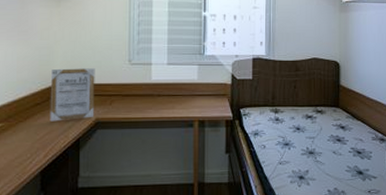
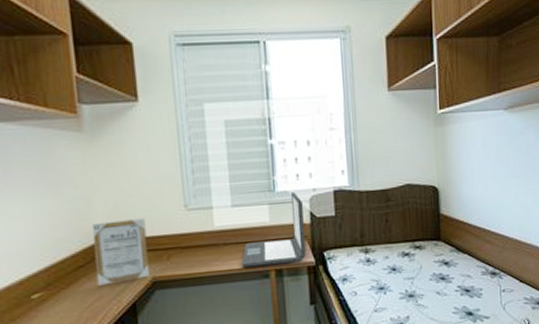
laptop: none [171,56,226,117] -> present [241,191,306,268]

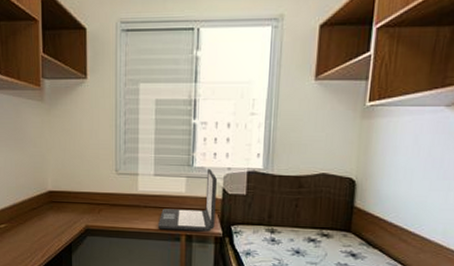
picture frame: present [91,218,150,286] -> none [44,176,84,226]

